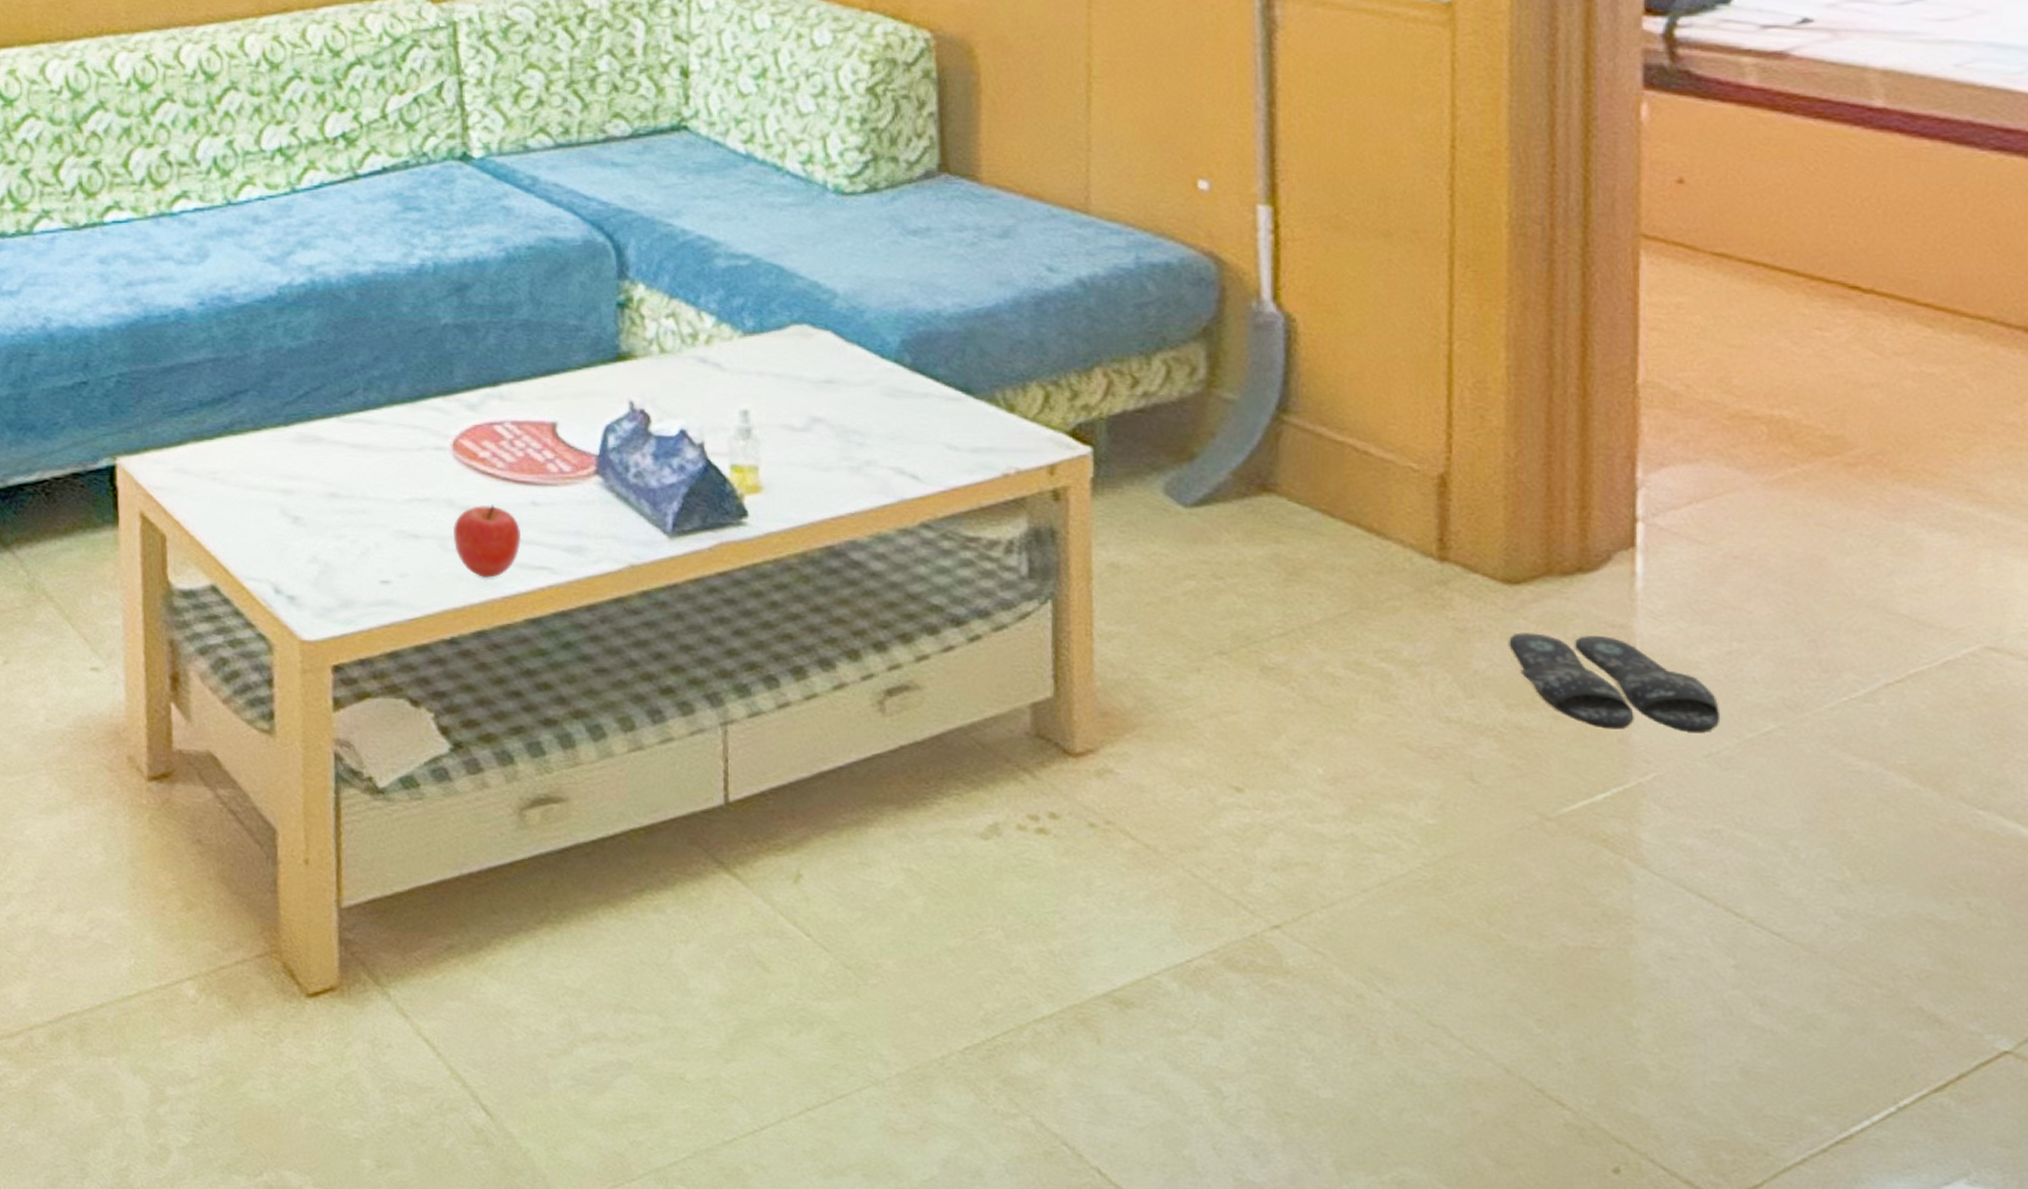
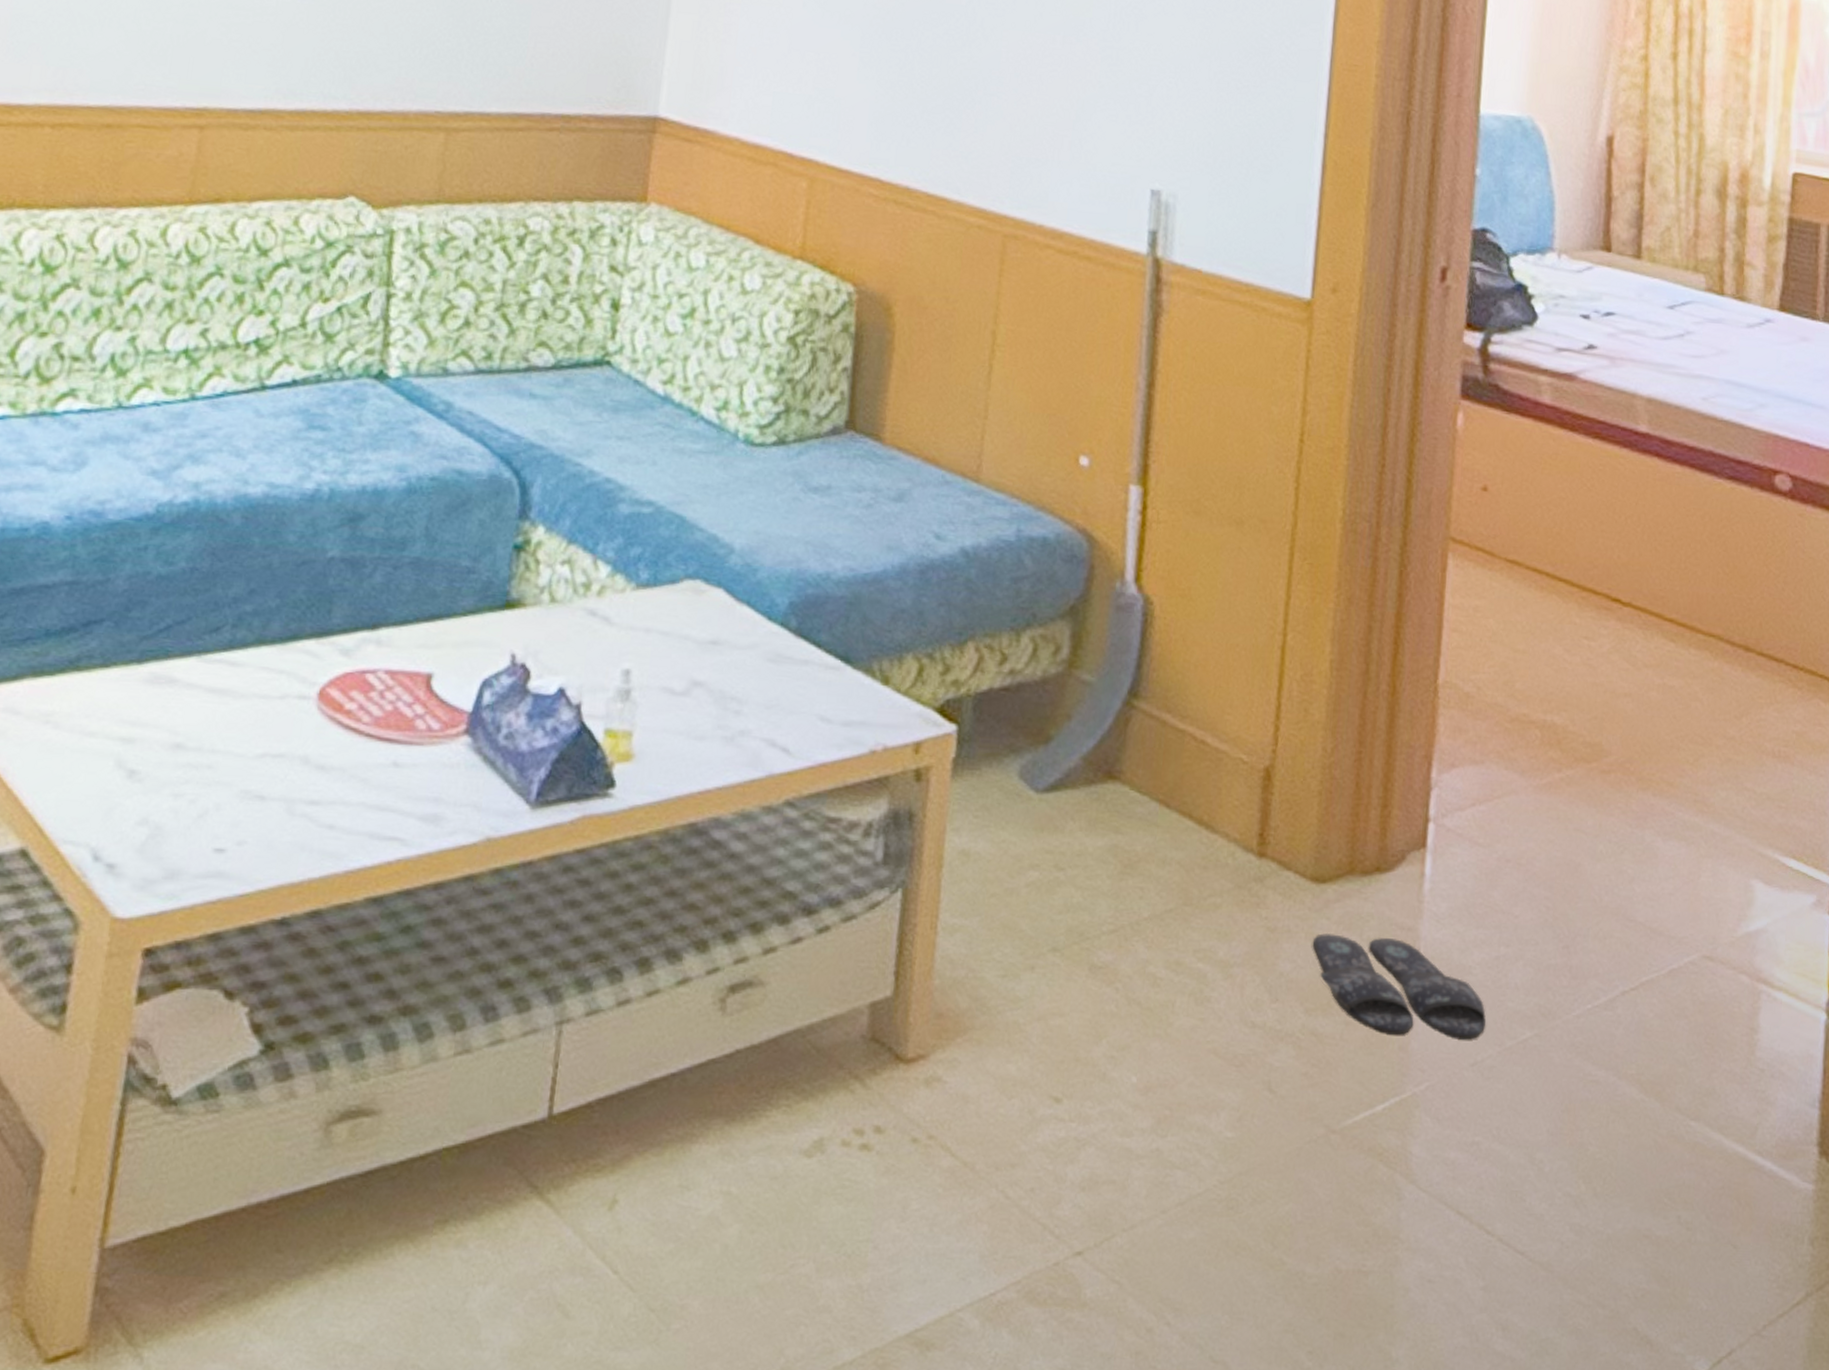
fruit: present [453,505,522,579] -> none [301,764,377,850]

